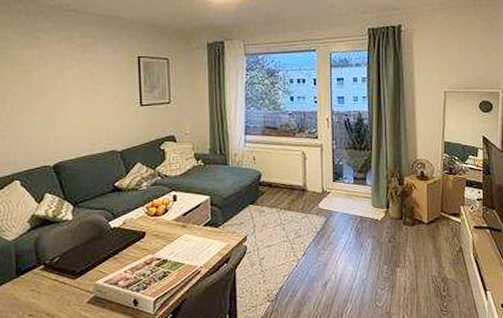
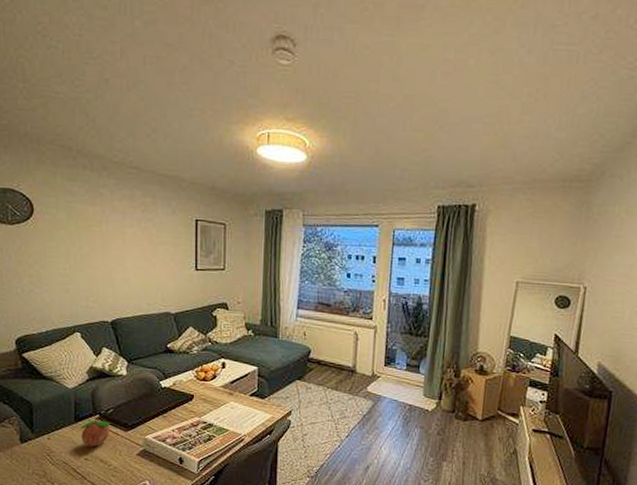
fruit: none [22,270,56,301] -> present [80,419,110,447]

